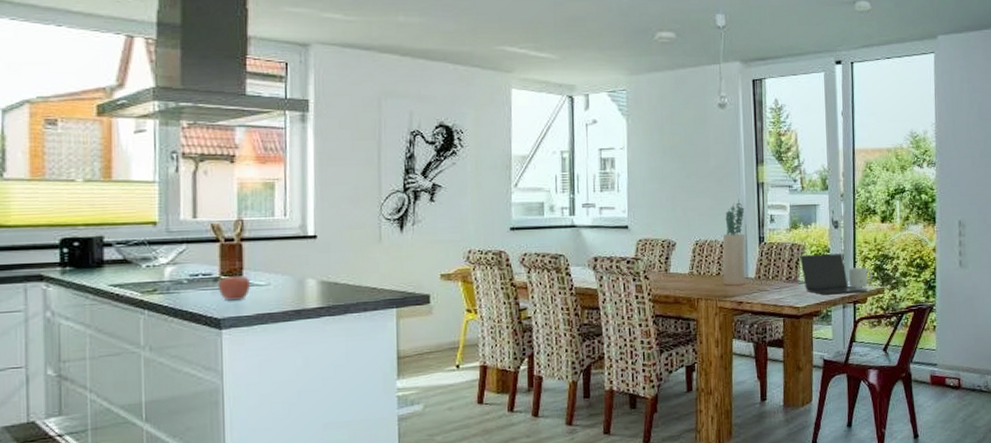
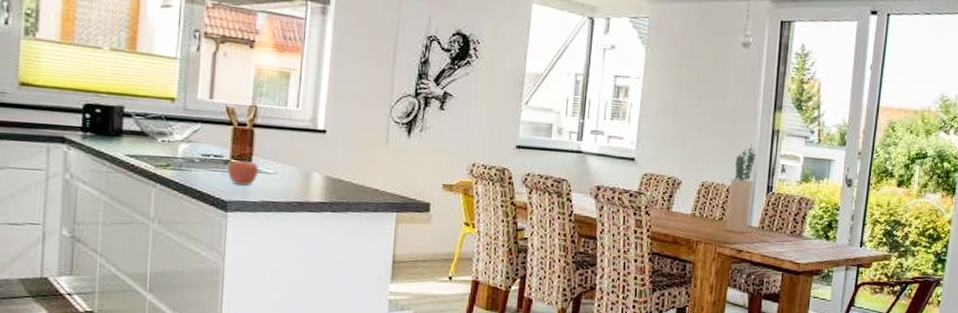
laptop: present [800,254,867,295] -> none [807,209,873,257]
mug: present [849,267,872,288] -> none [855,229,881,252]

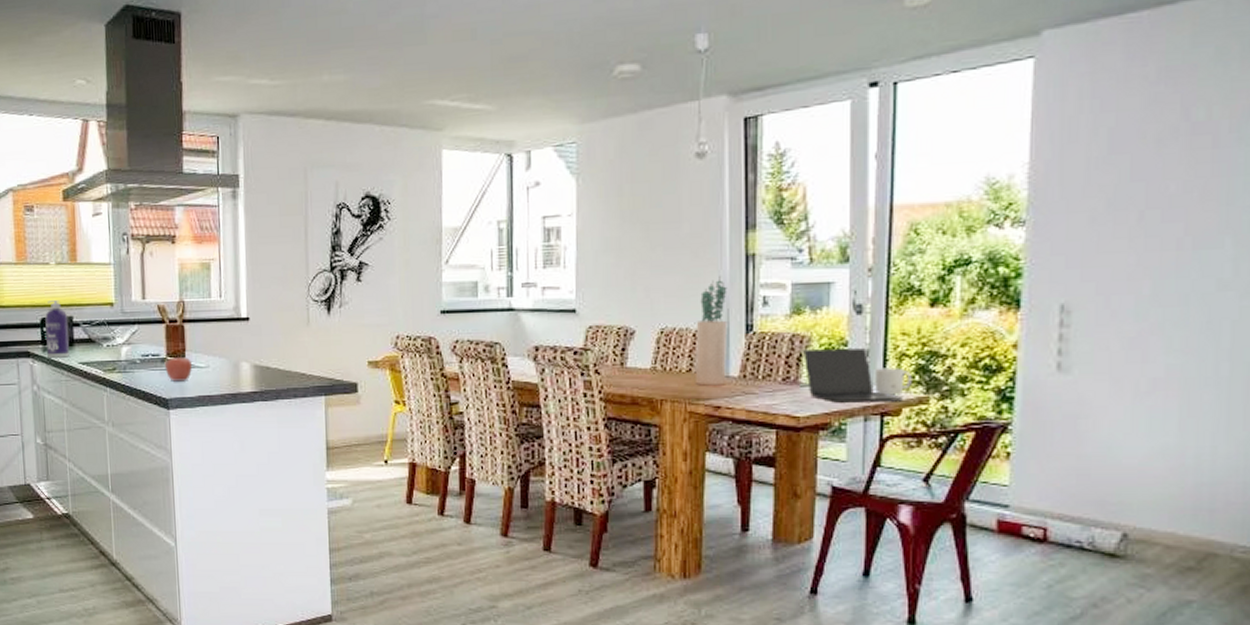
spray bottle: none [87,85,118,148] -> present [45,299,69,358]
laptop: none [807,209,873,257] -> present [803,348,902,403]
mug: none [855,229,881,252] -> present [876,367,912,396]

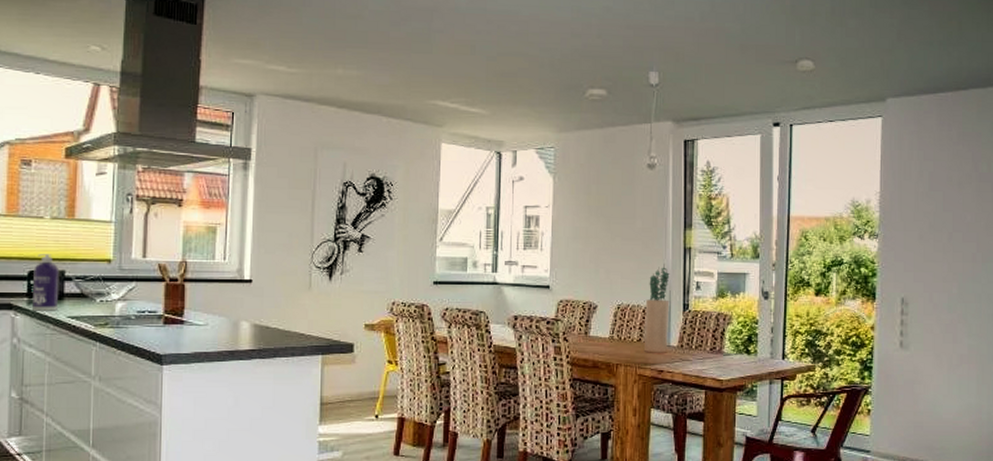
fruit: present [164,353,192,382] -> none [161,311,190,338]
laptop: present [803,348,902,403] -> none [726,325,797,369]
mug: present [876,367,912,396] -> none [778,342,803,364]

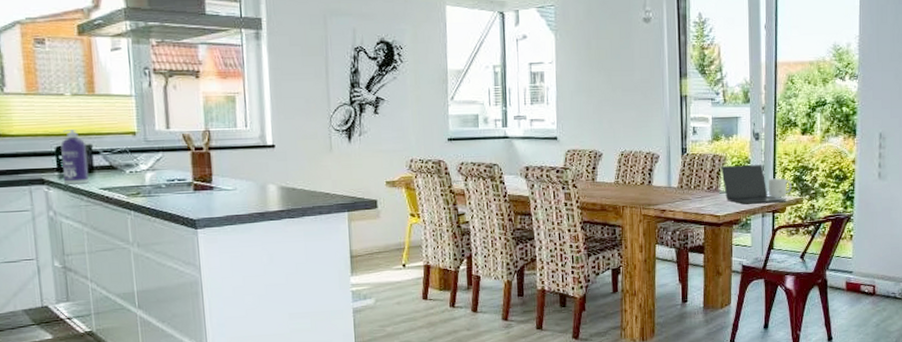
vase: present [643,263,670,353] -> none [646,111,669,195]
laptop: none [726,325,797,369] -> present [721,165,786,205]
mug: none [778,342,803,364] -> present [769,178,792,198]

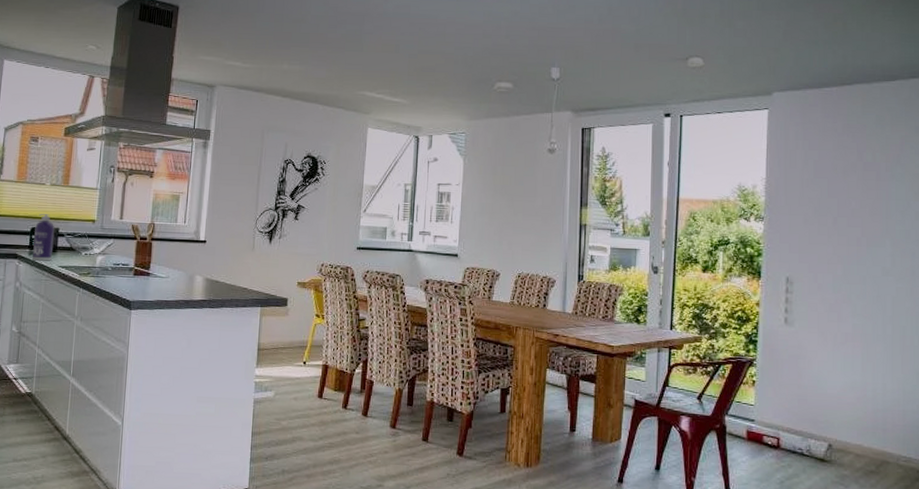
laptop: present [721,165,786,205] -> none [617,295,684,339]
mug: present [769,178,792,198] -> none [666,313,690,334]

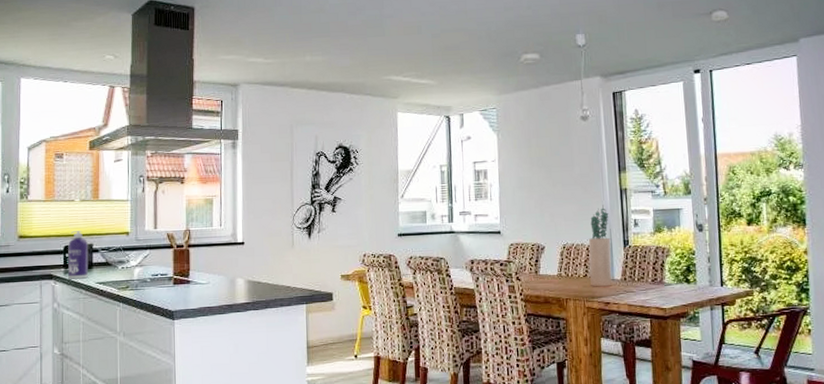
vase: none [541,237,566,319] -> present [588,204,612,287]

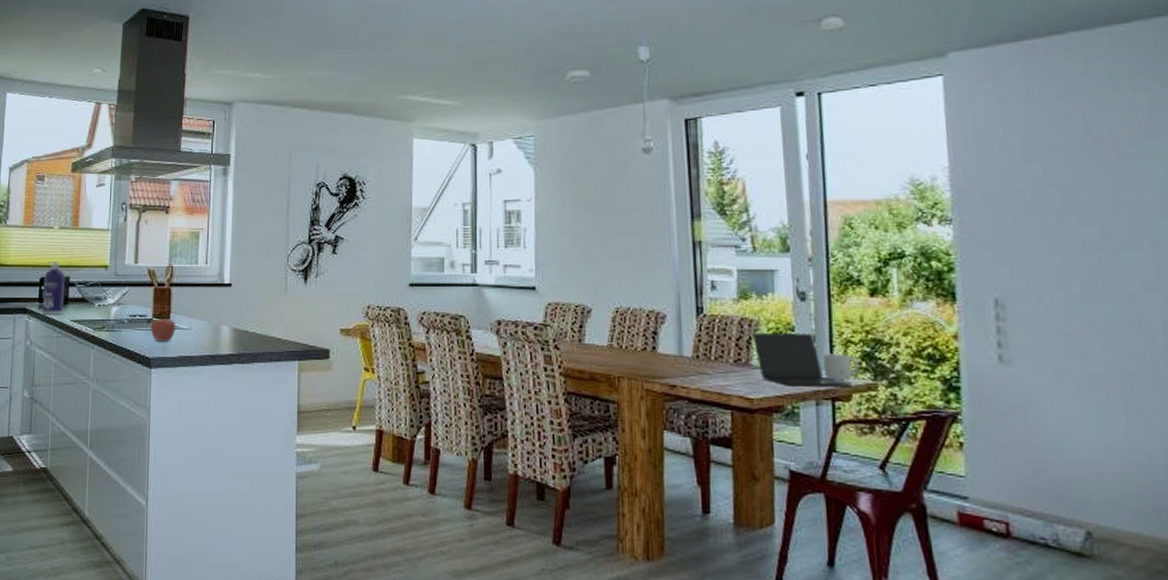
fruit: none [171,272,195,296] -> present [150,315,175,342]
vase: present [588,204,612,287] -> none [648,259,680,365]
laptop: none [665,256,735,297] -> present [752,332,852,388]
mug: none [715,269,740,291] -> present [823,353,859,381]

